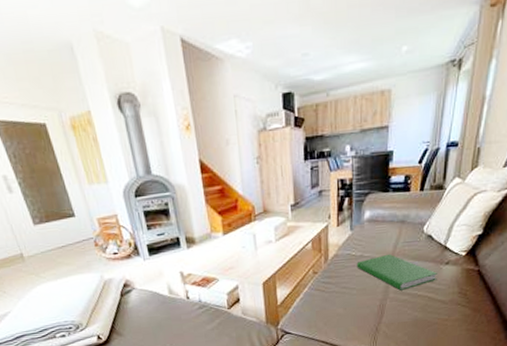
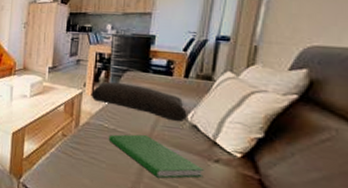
cushion: none [336,207,423,236] -> present [91,81,187,122]

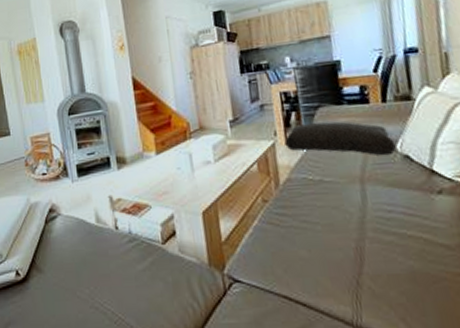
hardcover book: present [108,134,204,179] -> none [316,178,431,228]

